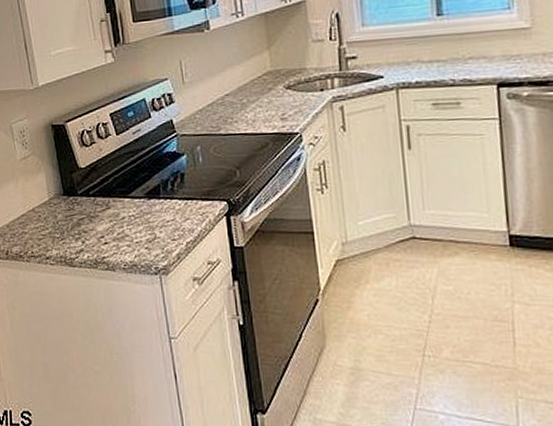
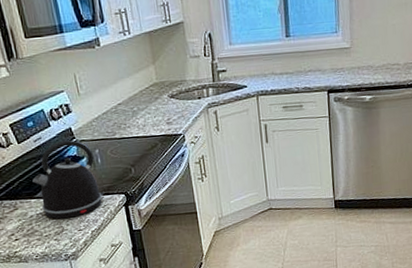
kettle: none [128,133,204,224] -> present [32,140,105,219]

